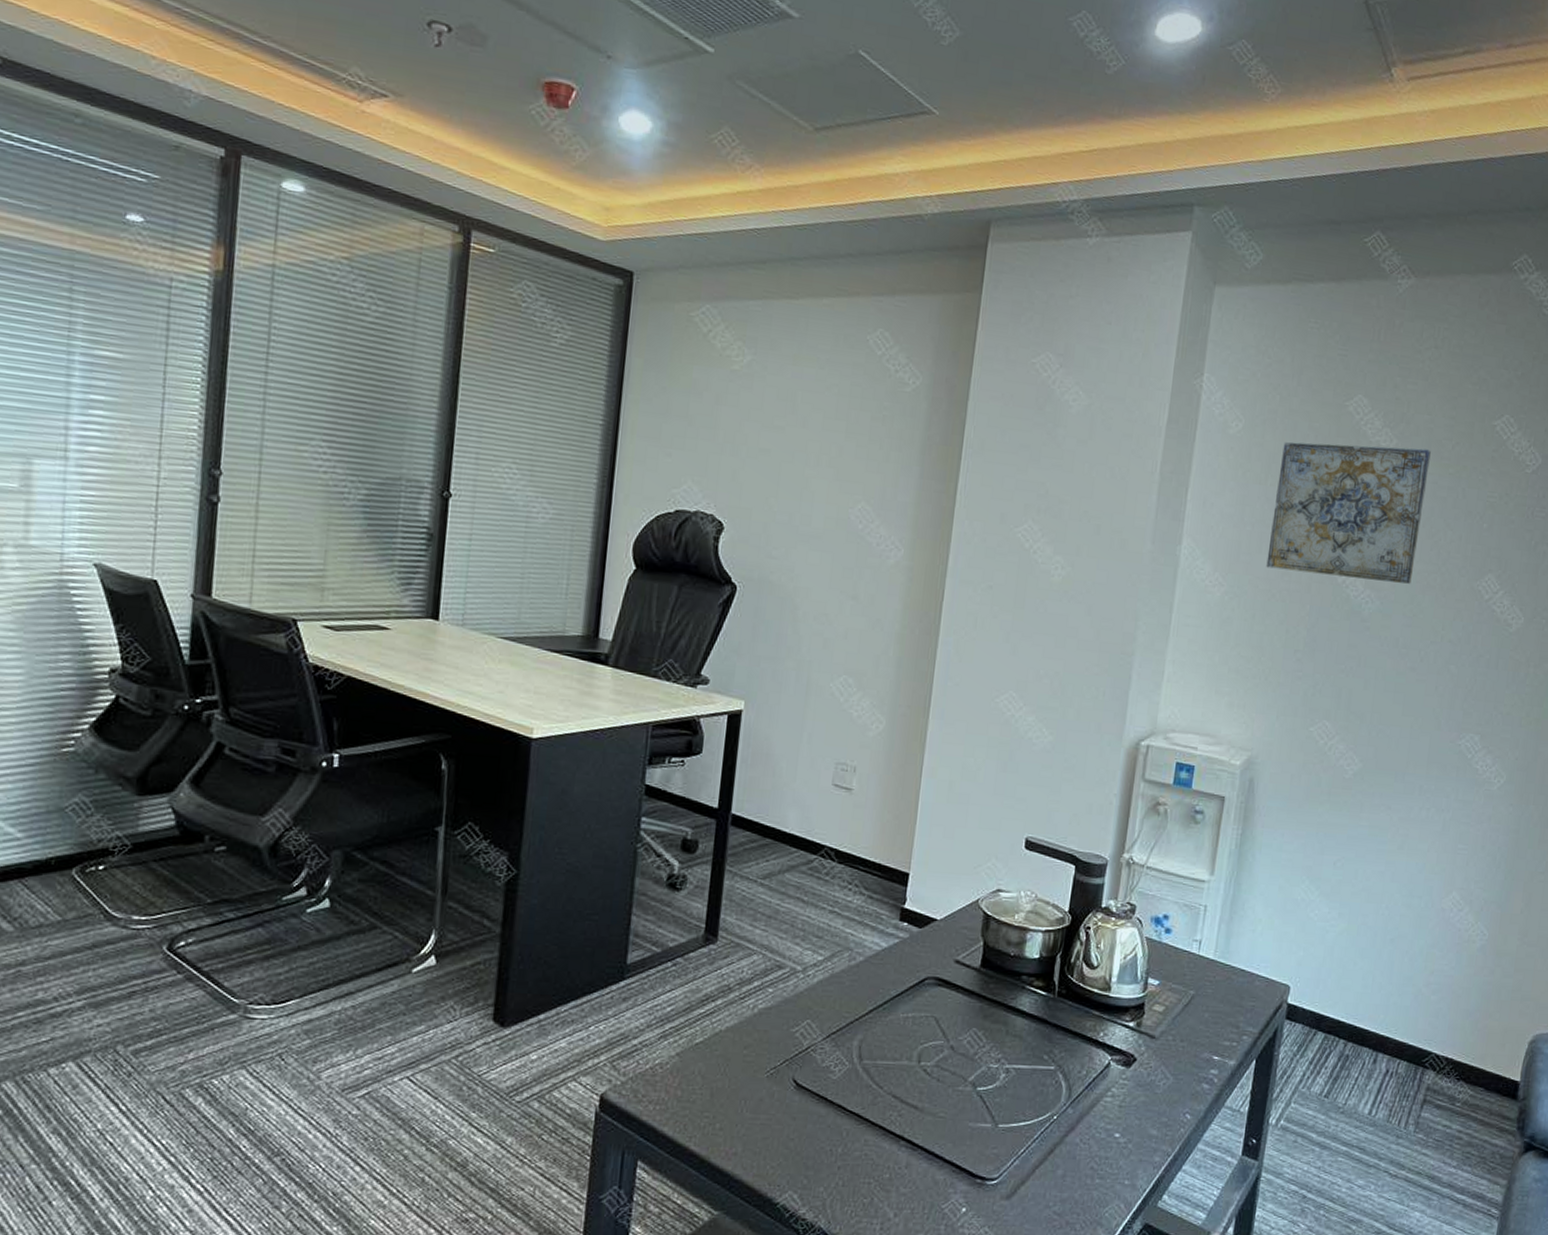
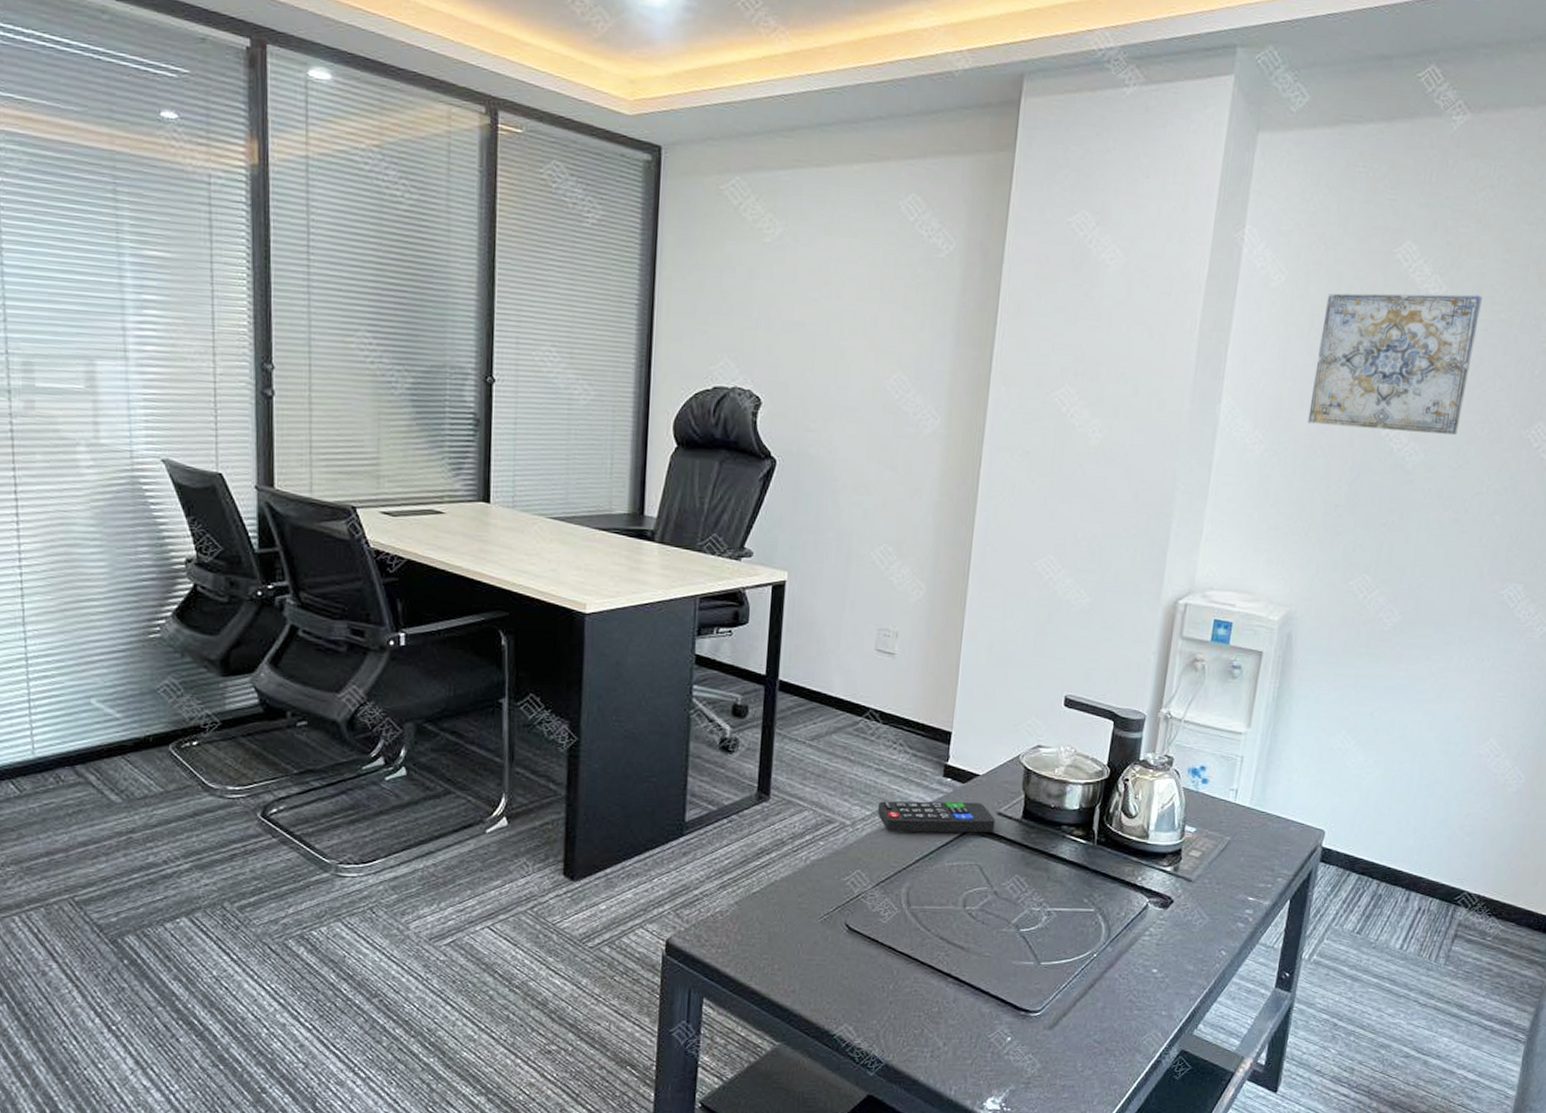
remote control: none [830,945,953,982] -> present [878,801,996,833]

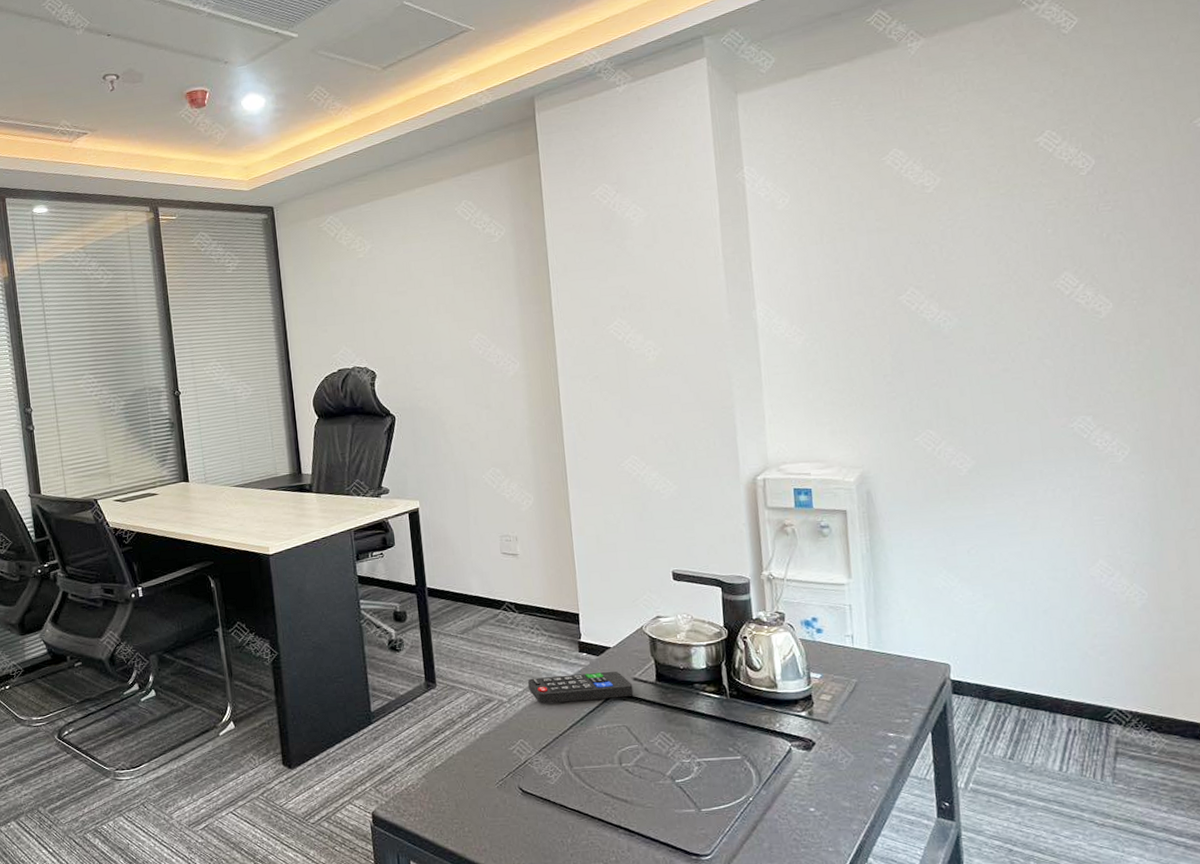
wall art: present [1307,293,1482,435] -> none [831,178,986,312]

